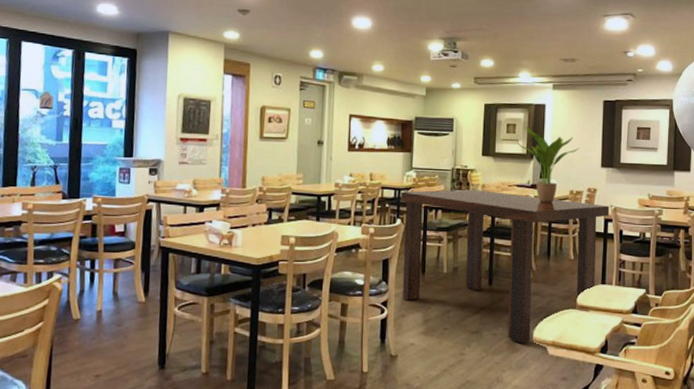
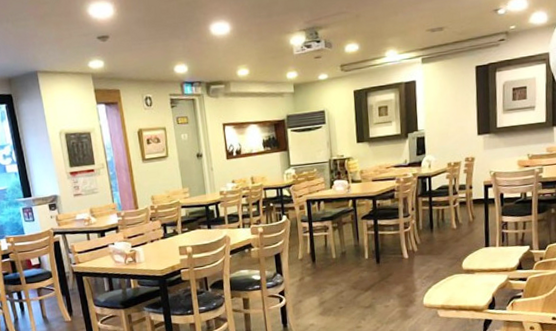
dining table: present [401,189,609,344] -> none [283,172,489,311]
potted plant: present [518,126,580,203] -> none [391,106,455,180]

